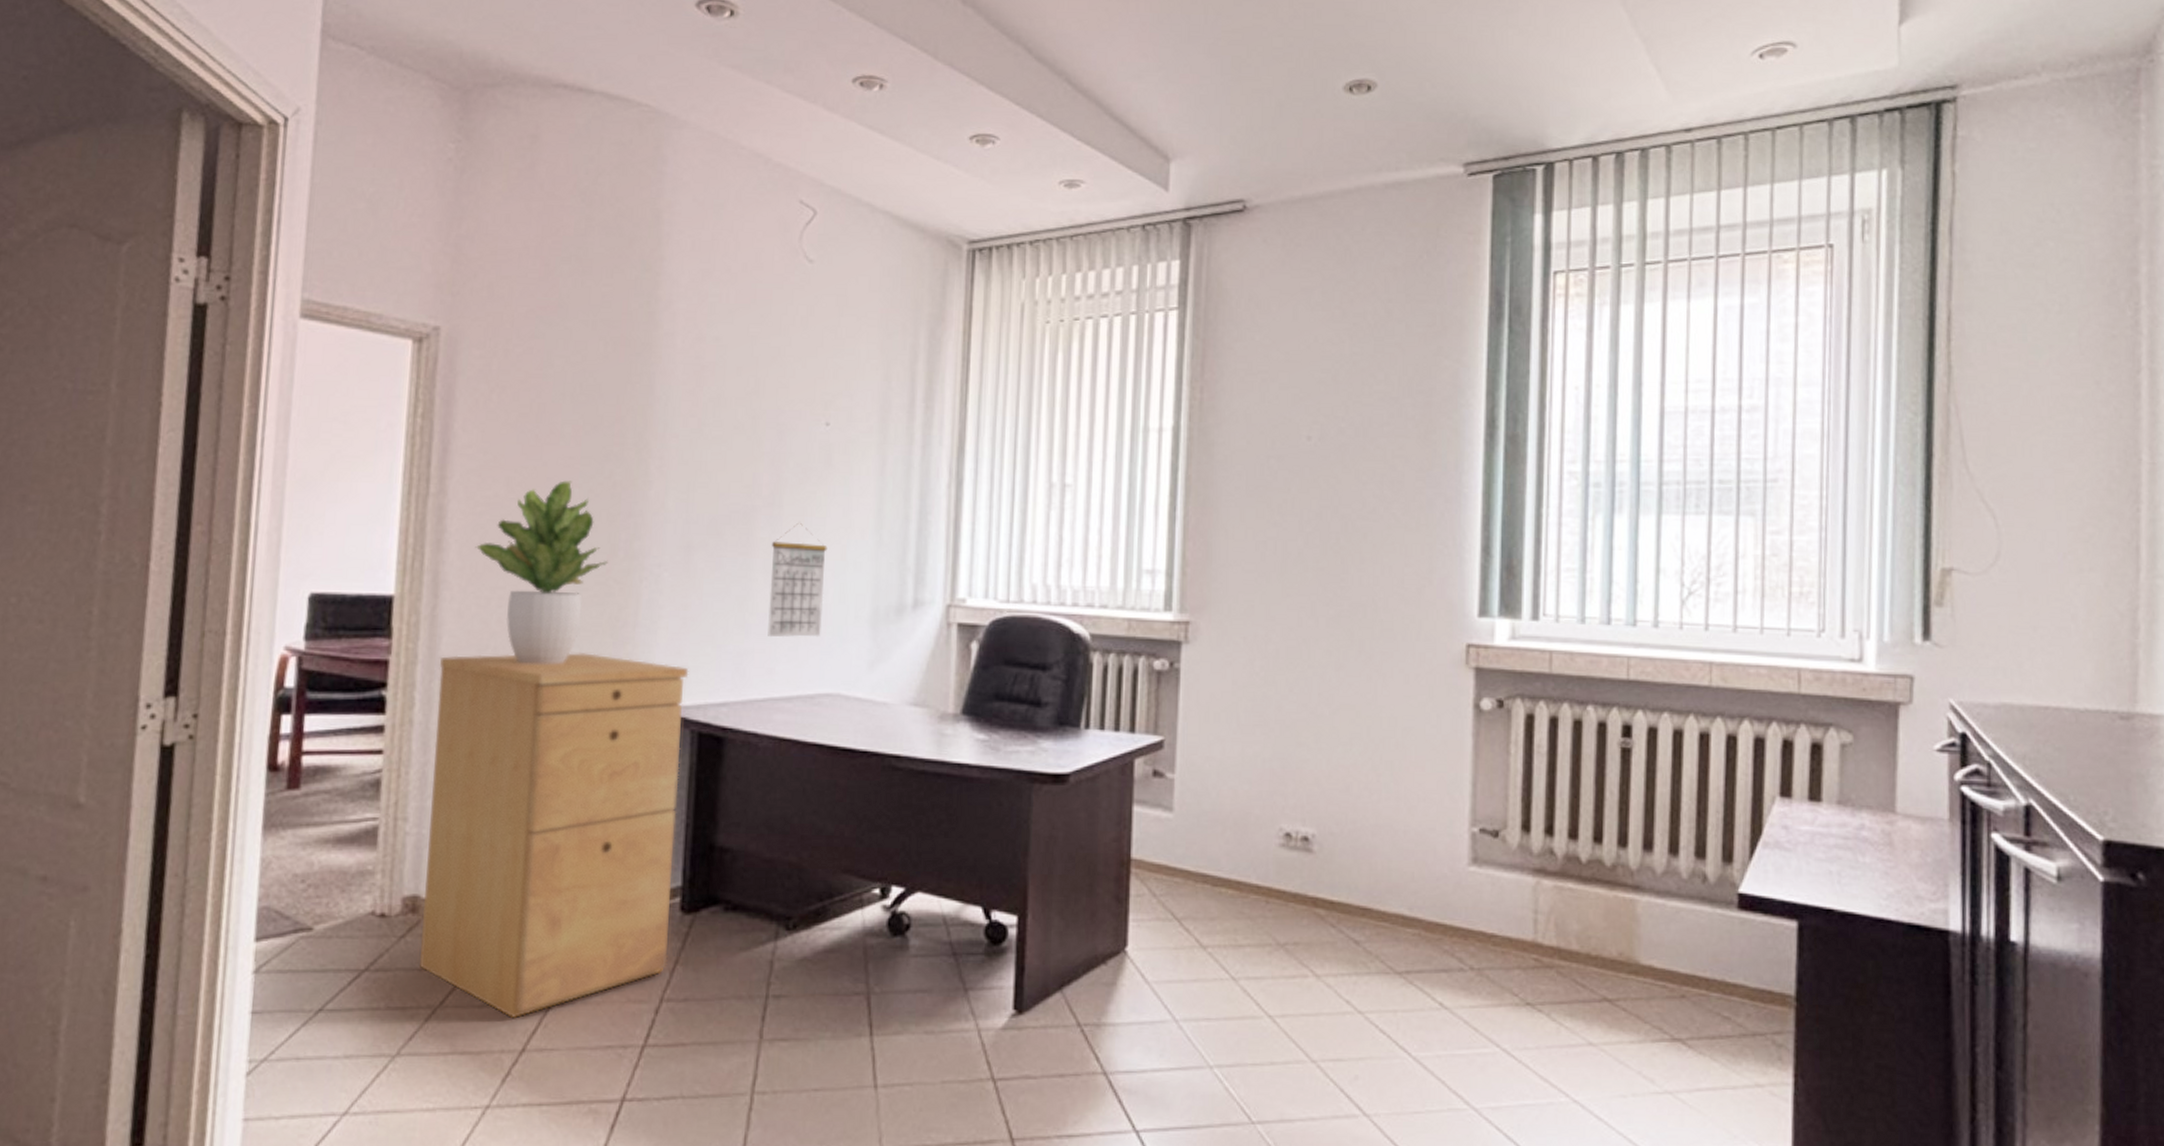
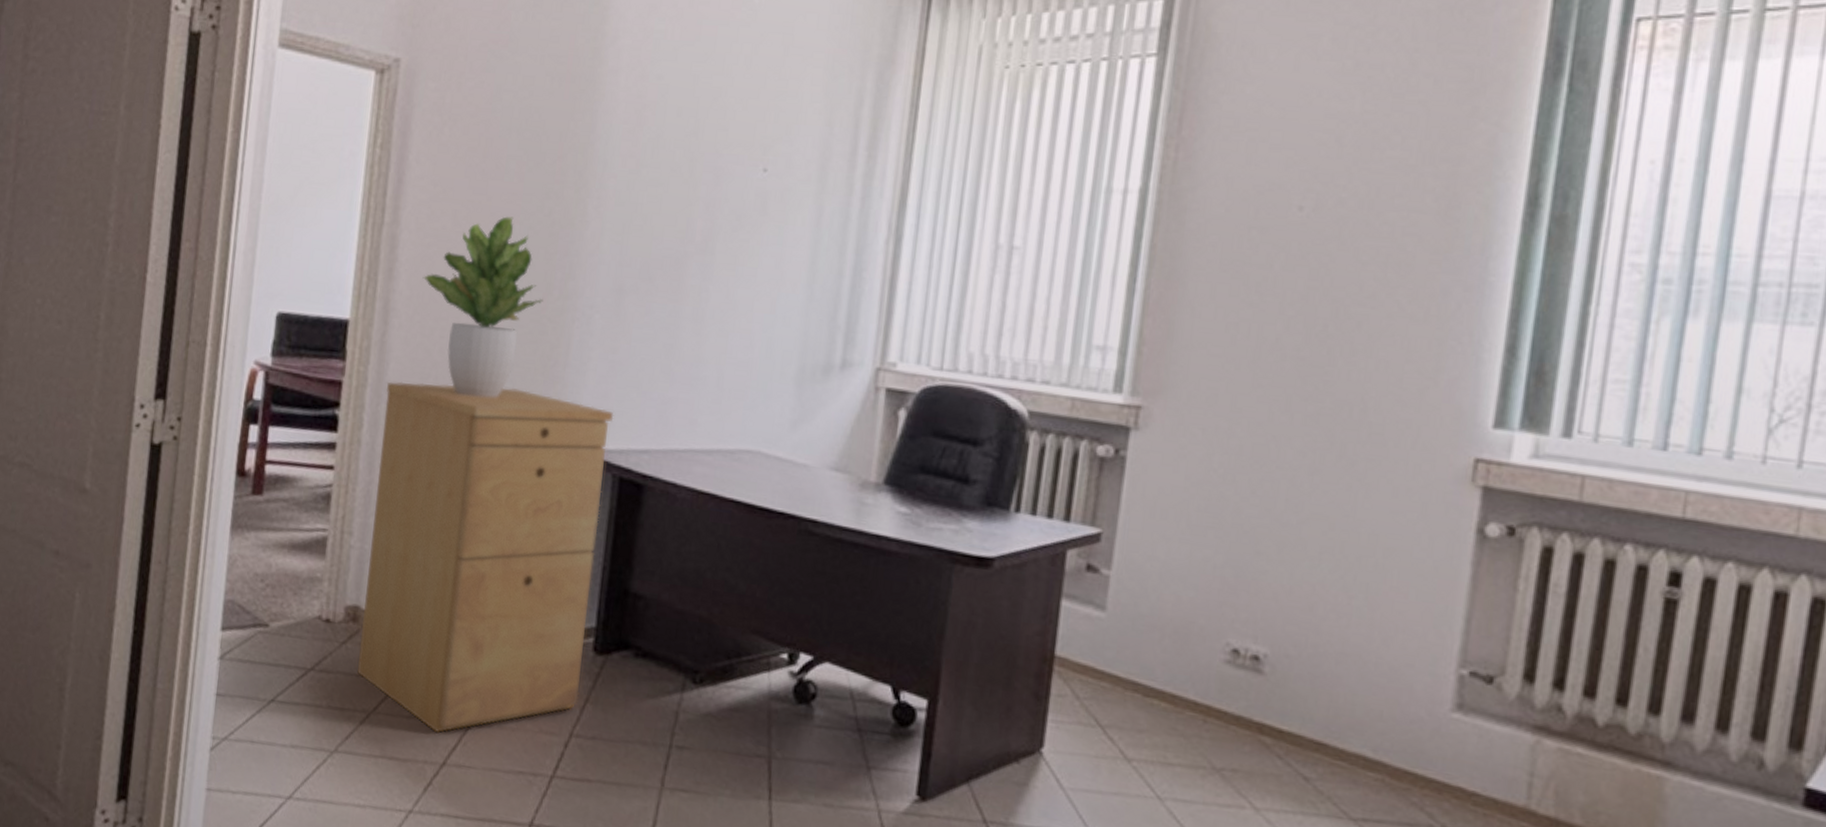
calendar: present [768,523,828,638] -> none [692,272,757,392]

